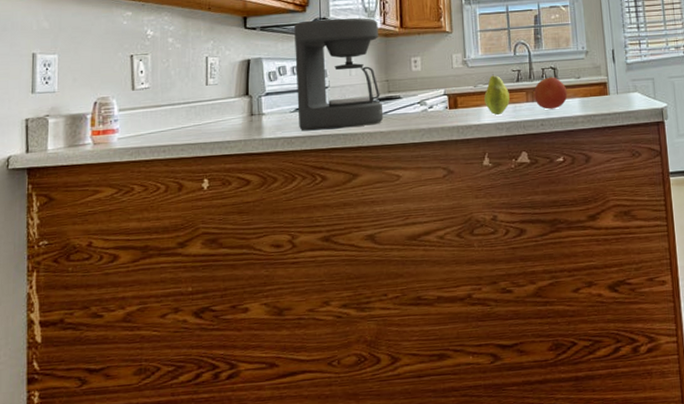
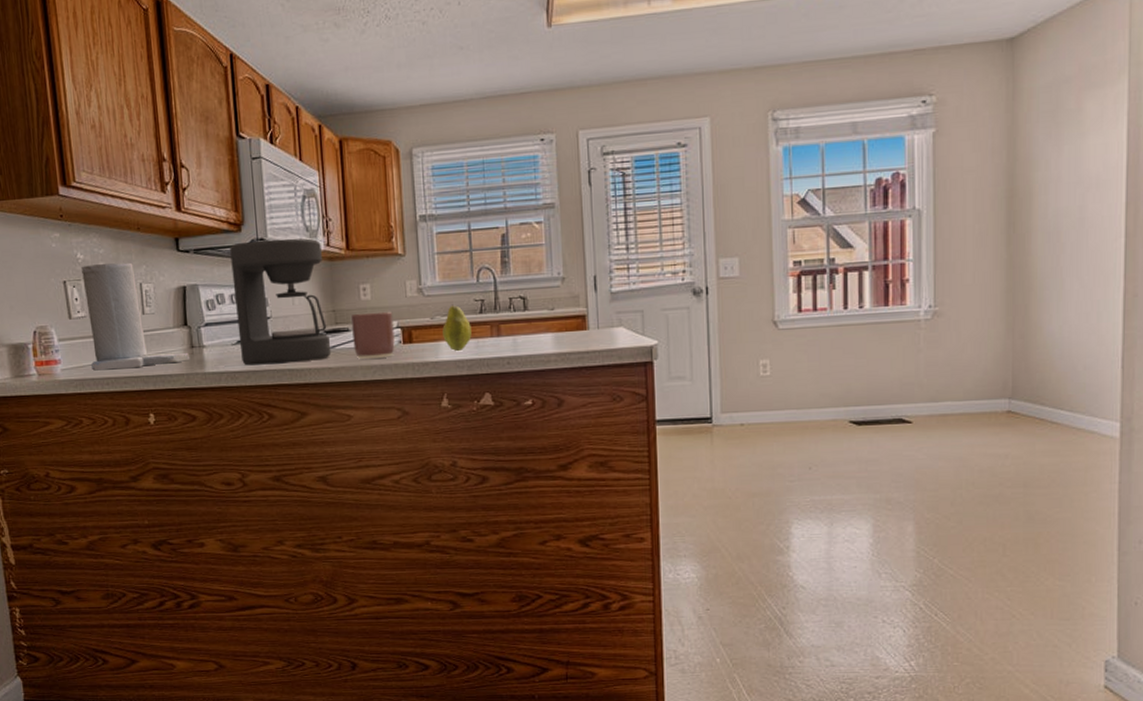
paper towel: none [149,38,249,139] -> present [80,262,191,371]
mug: none [402,80,442,124] -> present [350,311,395,359]
fruit: present [534,76,568,110] -> none [500,307,539,346]

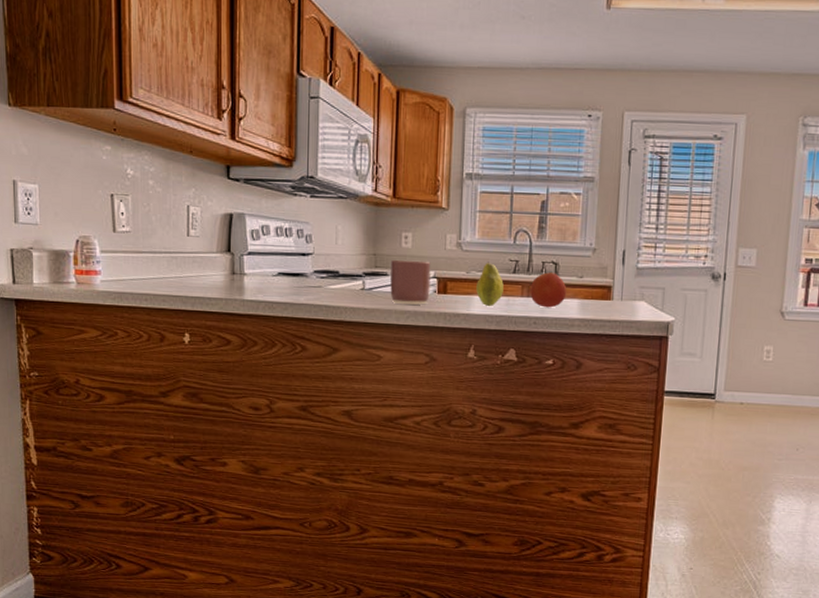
paper towel: present [80,262,191,371] -> none [129,181,231,288]
coffee maker: present [230,238,332,366] -> none [279,178,369,300]
fruit: none [500,307,539,346] -> present [530,271,567,308]

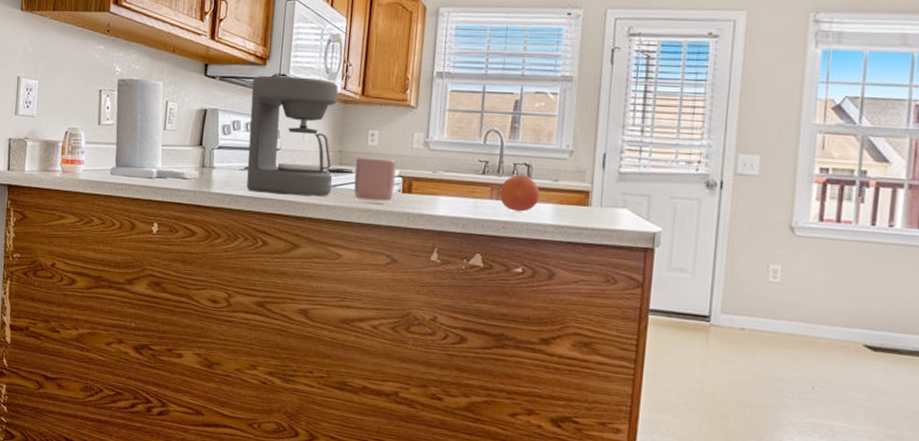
paper towel: none [129,181,231,288] -> present [110,78,200,180]
coffee maker: none [279,178,369,300] -> present [246,75,338,196]
fruit: present [476,261,504,307] -> none [442,161,472,209]

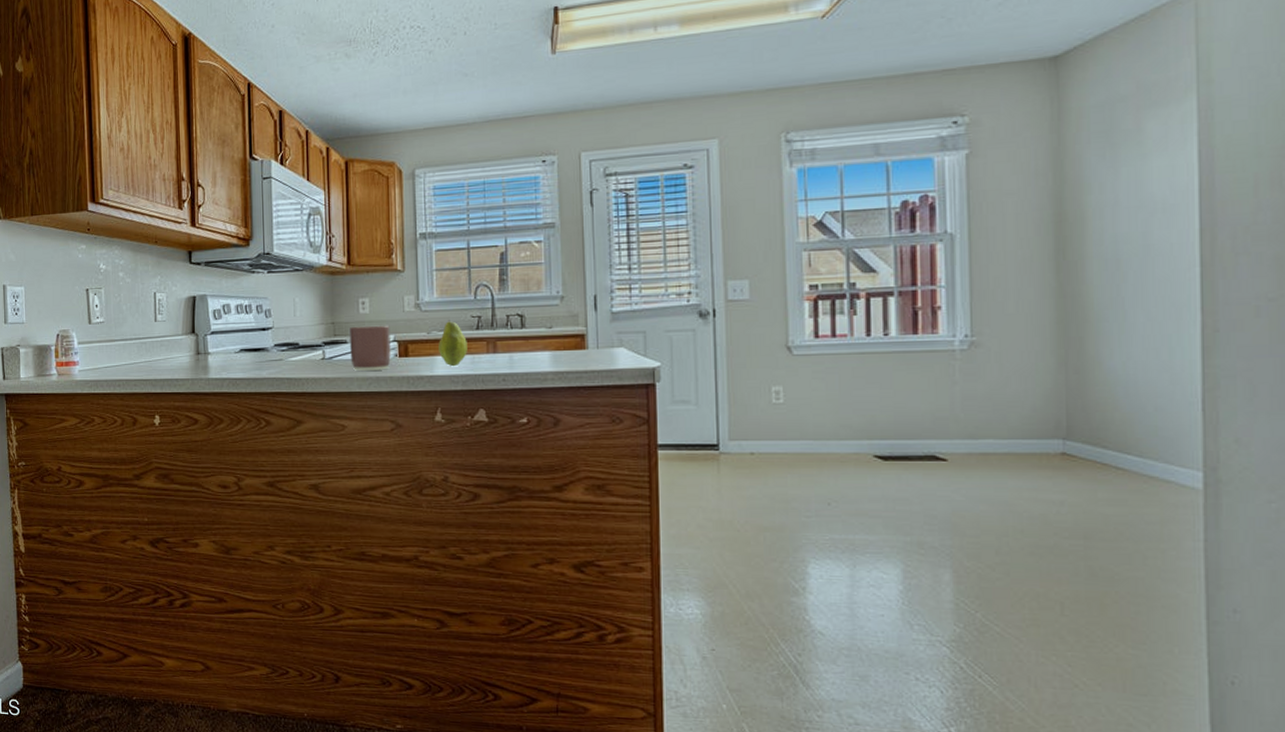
paper towel: present [110,78,200,180] -> none [102,273,196,373]
coffee maker: present [246,75,338,196] -> none [238,253,329,373]
fruit: none [442,161,472,209] -> present [438,320,467,367]
fruit: present [500,173,540,212] -> none [496,324,536,363]

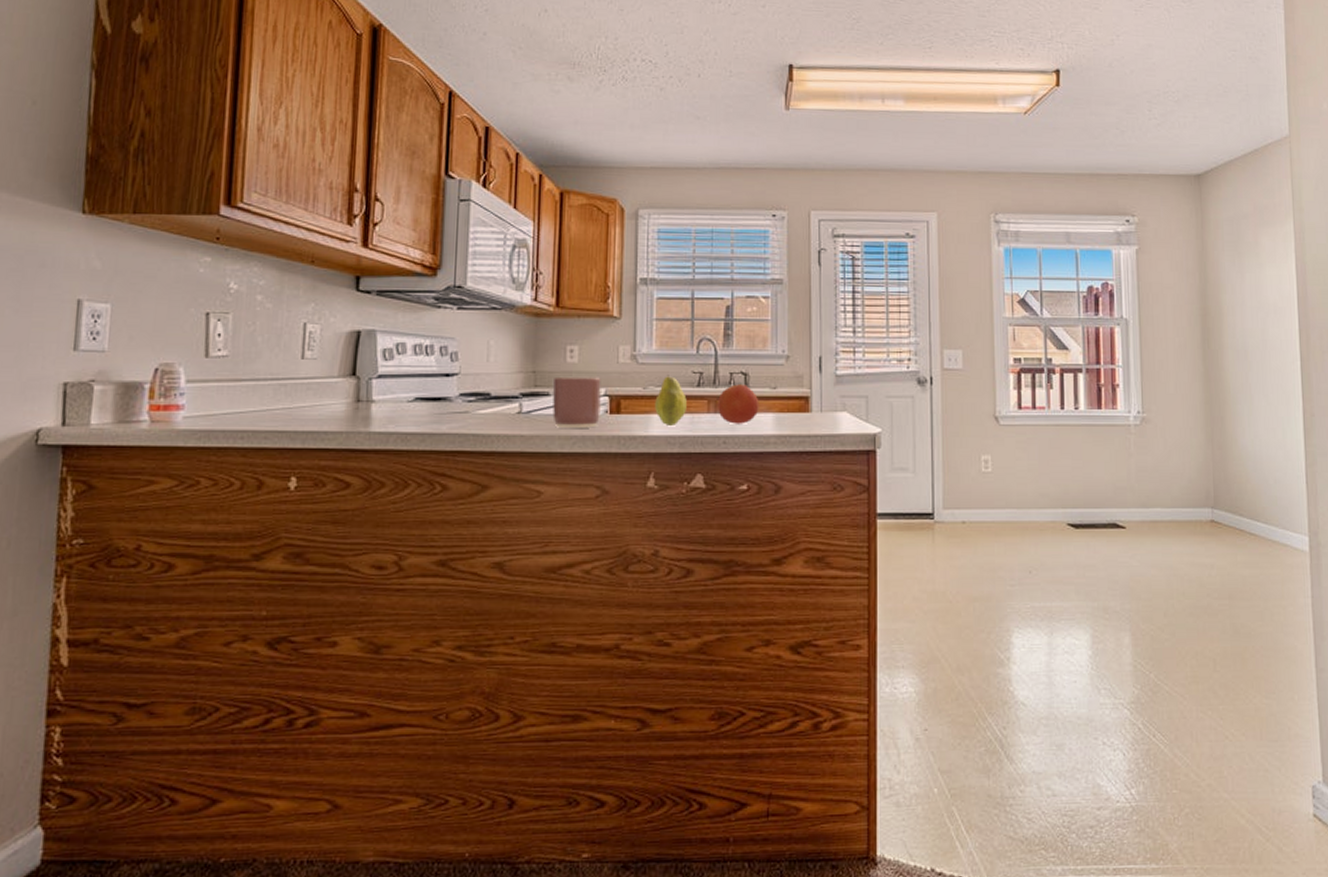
fruit: none [496,324,536,363] -> present [718,383,759,424]

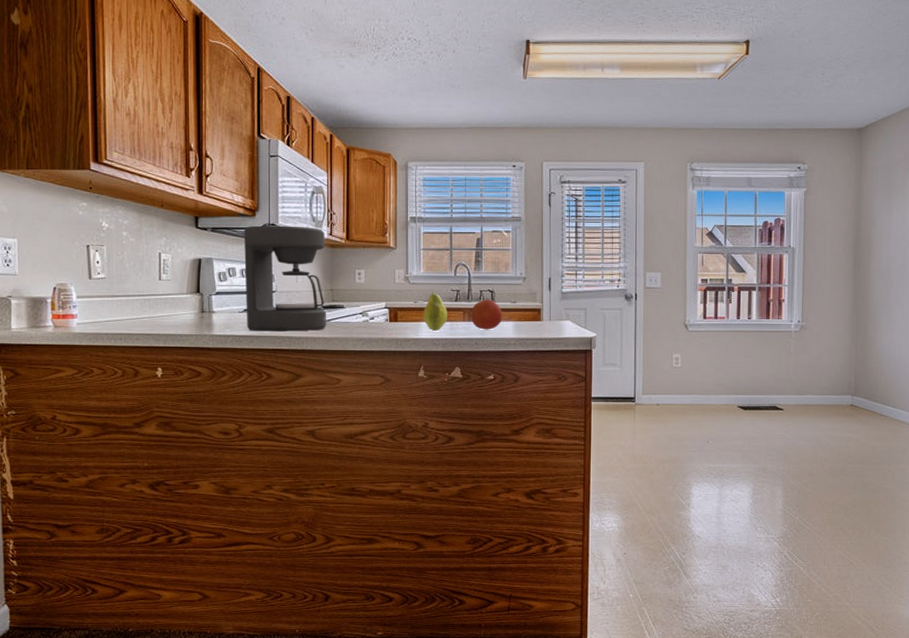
coffee maker: none [417,288,528,427] -> present [244,225,327,332]
mug: present [552,376,601,428] -> none [346,293,382,332]

